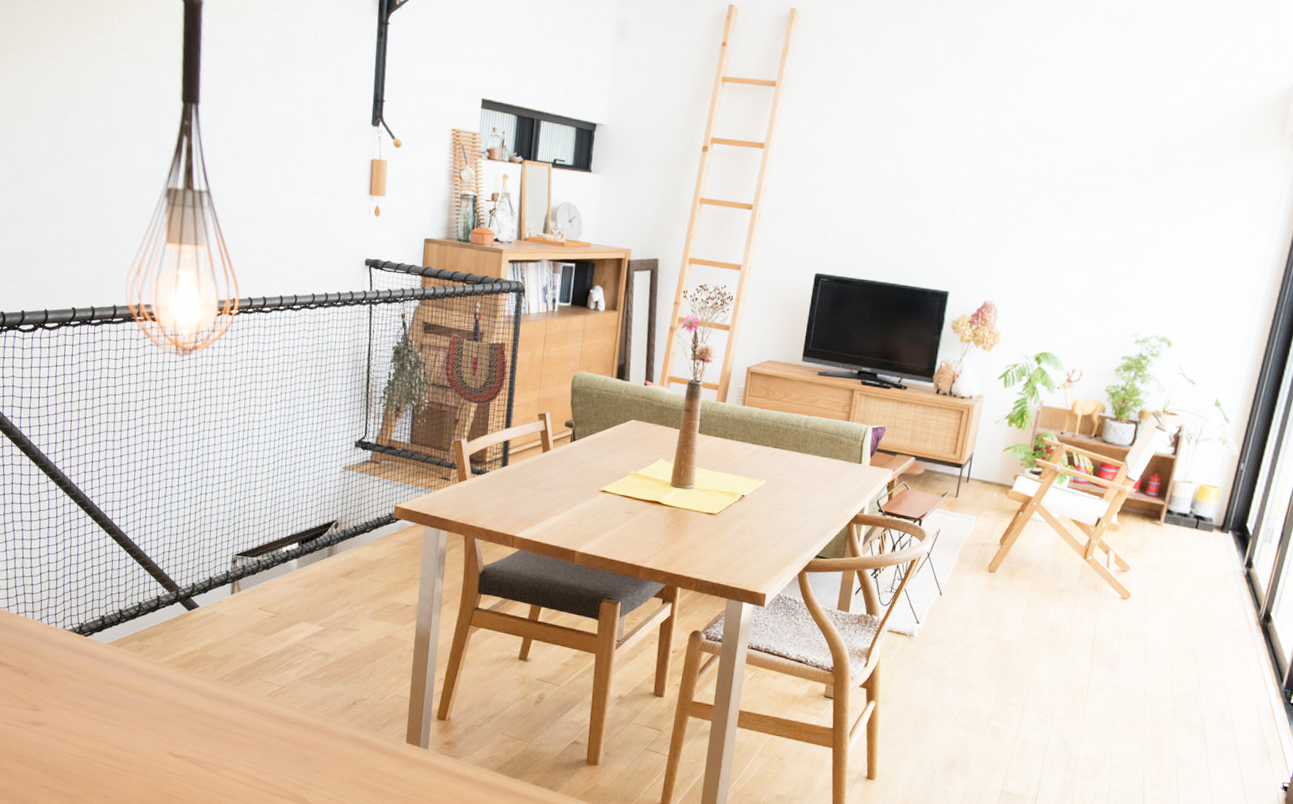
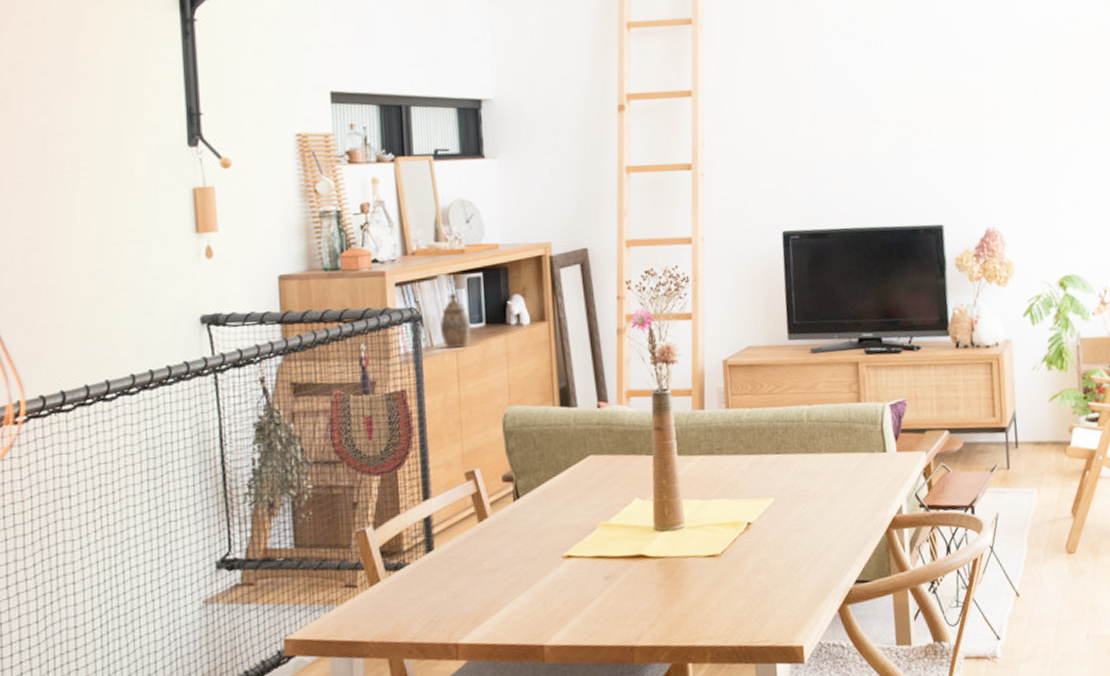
decorative jar: none [536,276,560,319] -> present [439,293,471,347]

